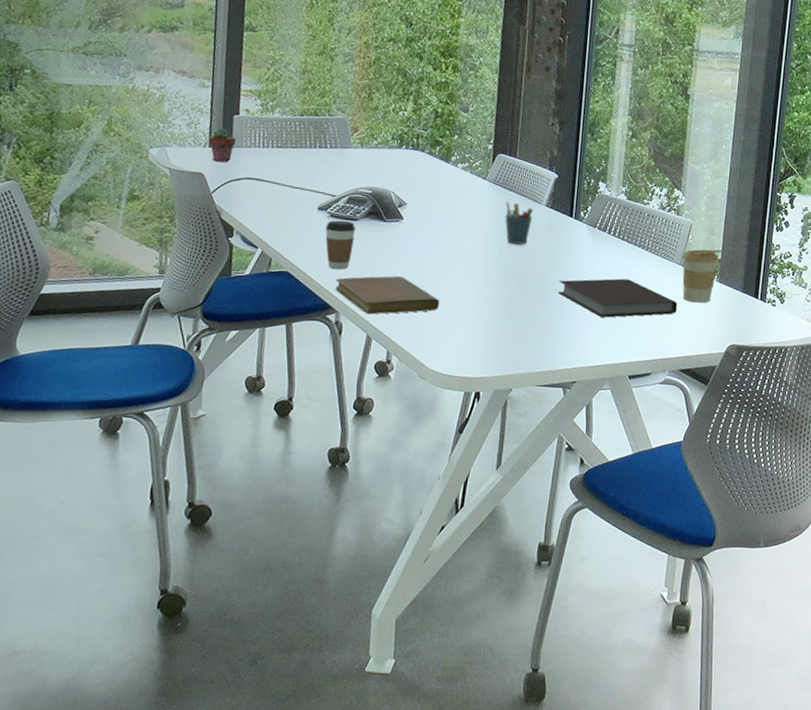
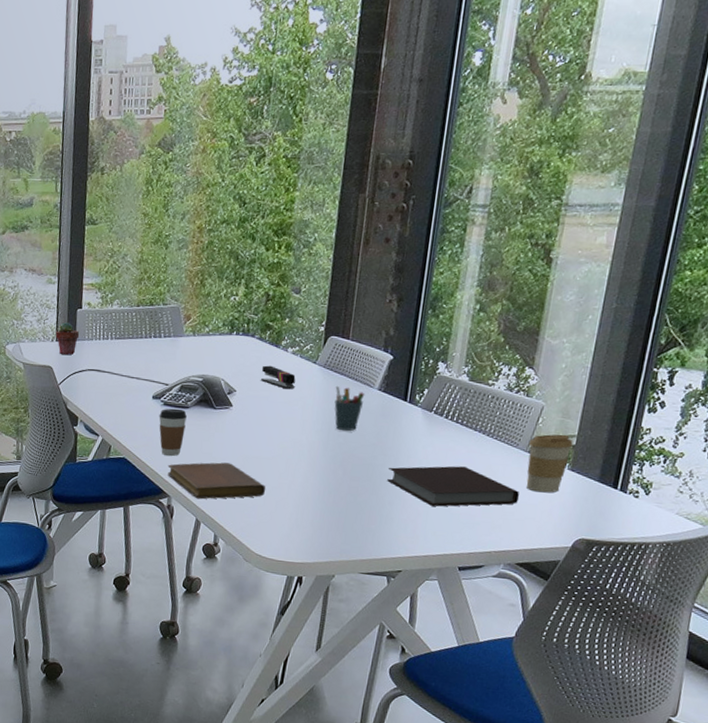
stapler: none [432,179,467,204] -> present [261,365,296,389]

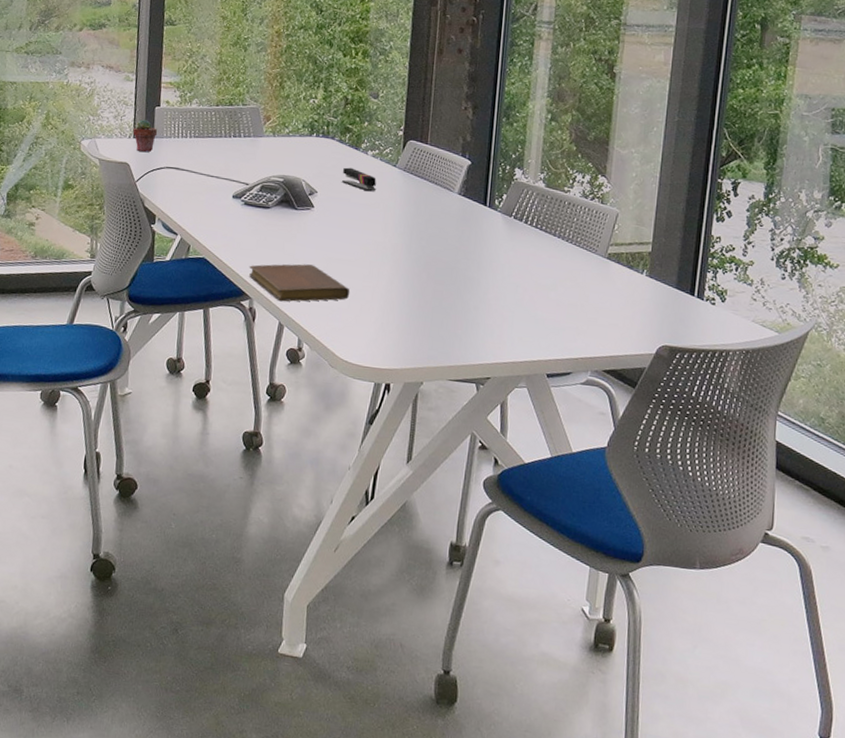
coffee cup: present [159,408,187,457] -> none [239,208,268,257]
pen holder: present [334,385,365,432] -> none [415,189,446,235]
notebook: present [387,465,519,507] -> none [471,270,601,312]
coffee cup: present [526,434,573,493] -> none [606,241,649,299]

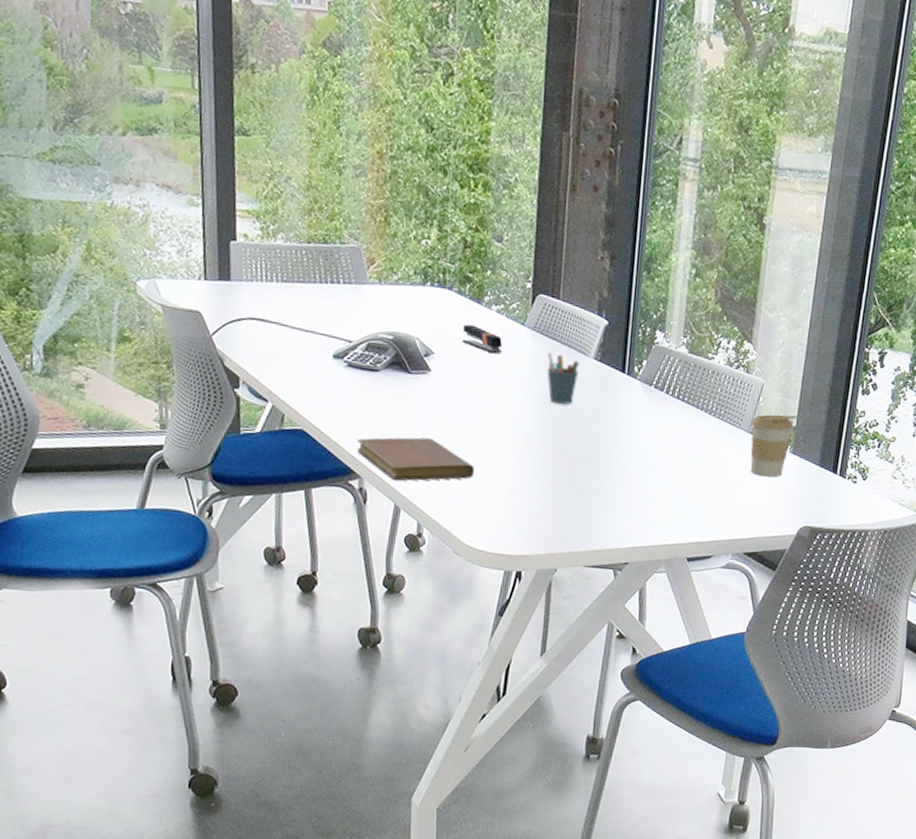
potted succulent: present [132,119,158,153] -> none [203,256,235,299]
pen holder: none [415,189,446,235] -> present [547,351,580,405]
coffee cup: none [606,241,649,299] -> present [750,414,794,478]

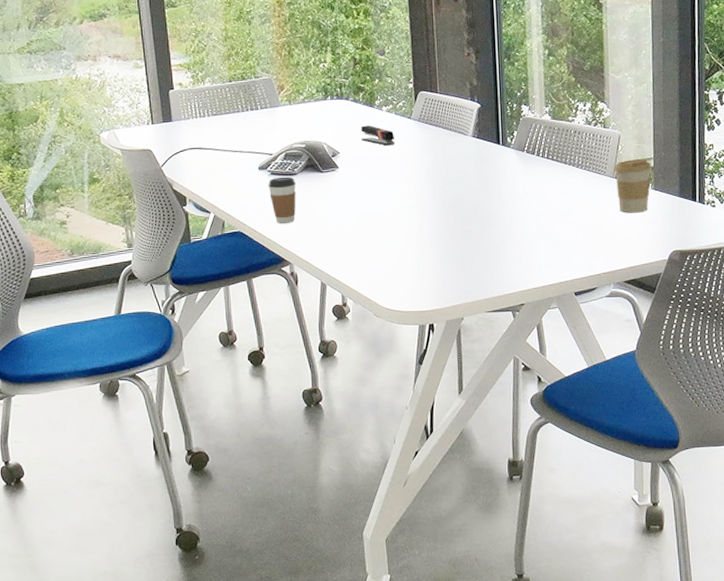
coffee cup: none [342,370,377,429] -> present [268,176,296,225]
notebook: present [356,437,475,482] -> none [284,223,385,263]
pen holder: present [547,351,580,405] -> none [432,137,461,179]

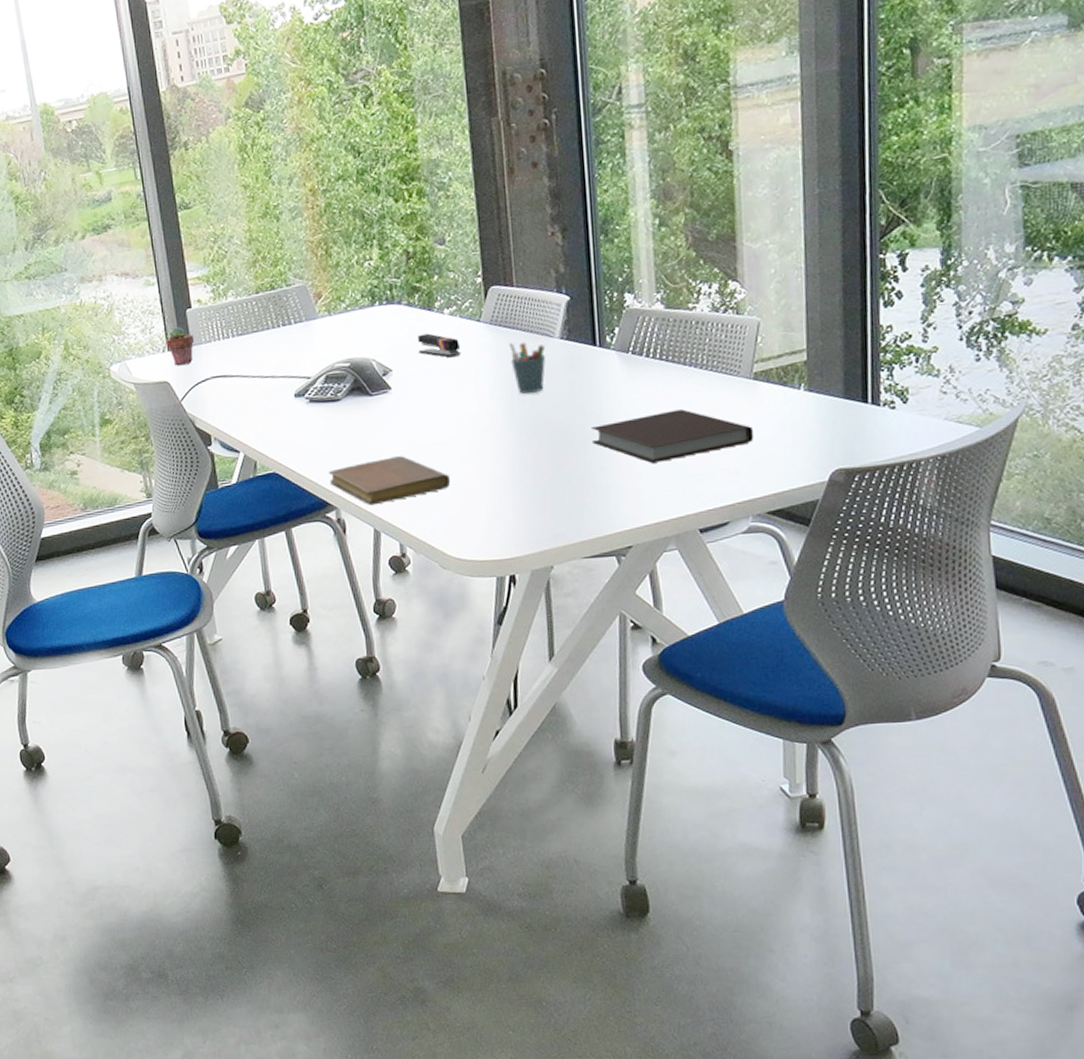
potted succulent: none [150,104,176,137] -> present [165,327,195,366]
coffee cup: present [268,176,296,225] -> none [306,403,341,462]
notebook: none [284,223,385,263] -> present [328,456,451,506]
pen holder: none [432,137,461,179] -> present [508,342,546,395]
notebook: none [495,198,615,239] -> present [592,409,753,463]
coffee cup: present [614,158,651,213] -> none [751,350,804,424]

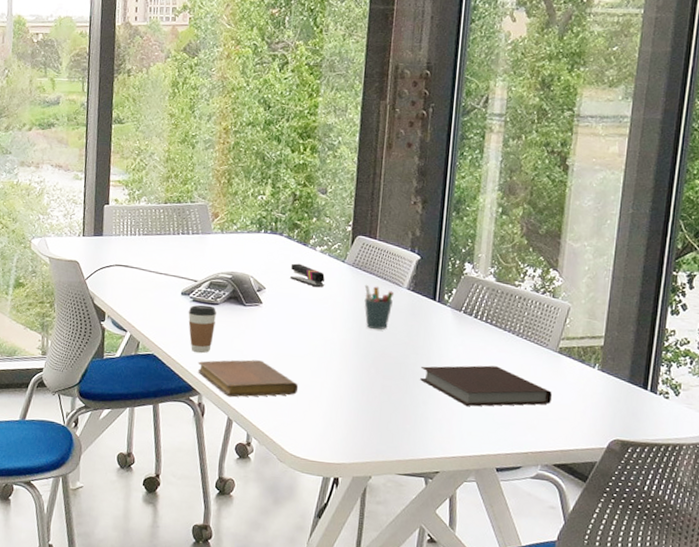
potted succulent: present [165,327,195,366] -> none [82,218,107,251]
coffee cup: none [306,403,341,462] -> present [188,305,216,353]

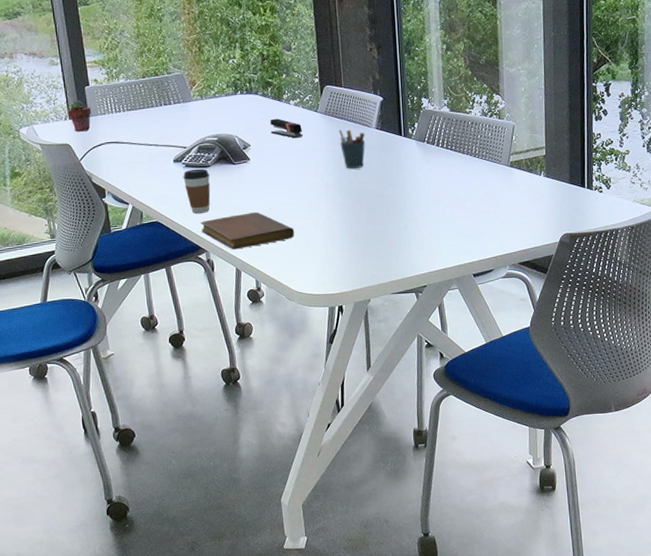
potted succulent: none [82,218,107,251] -> present [67,100,92,132]
notebook: present [420,365,552,407] -> none [398,186,510,224]

